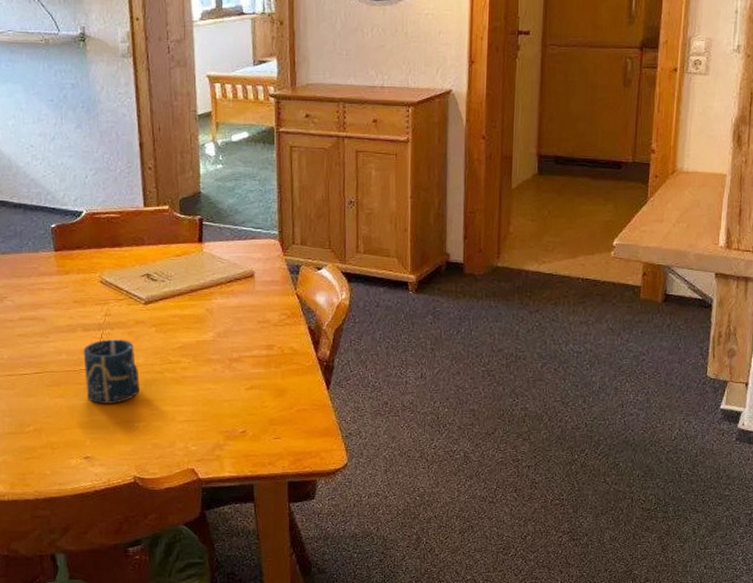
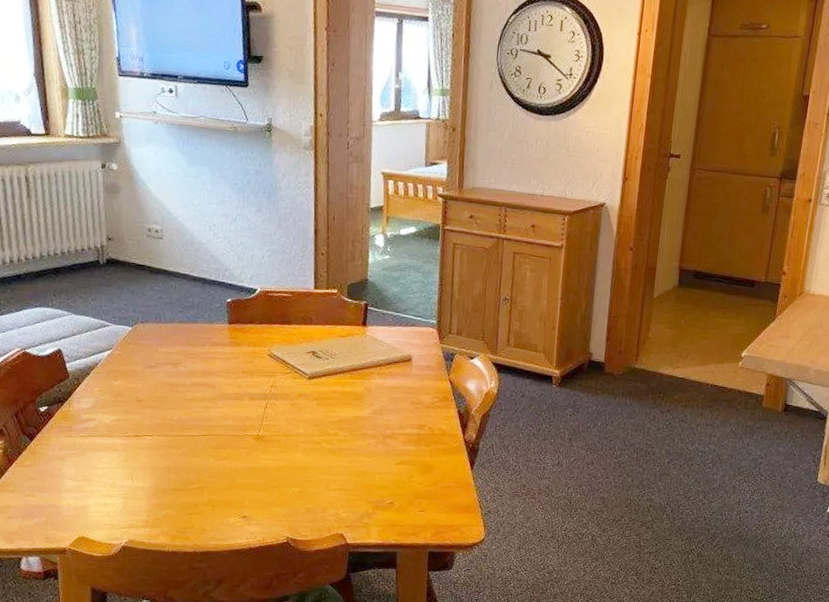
cup: present [83,339,140,404] -> none [248,408,299,469]

